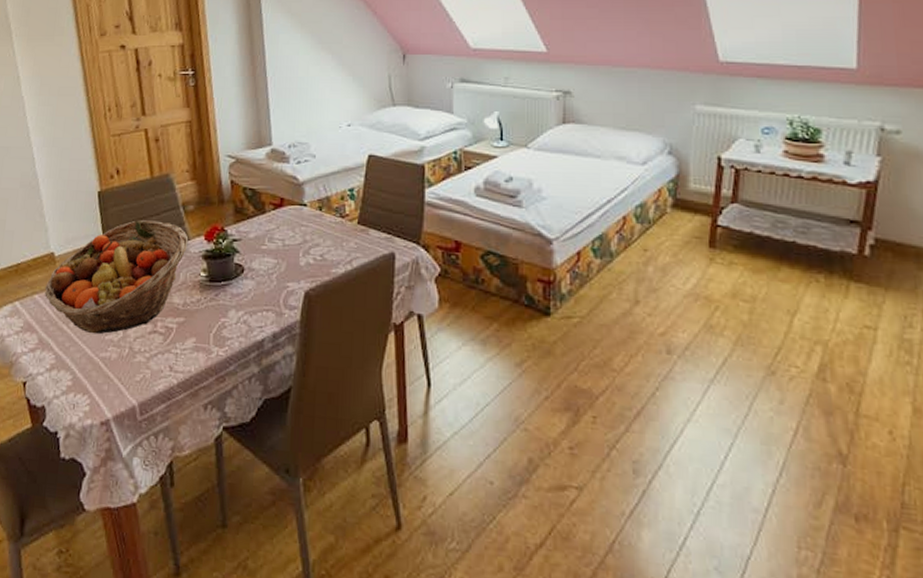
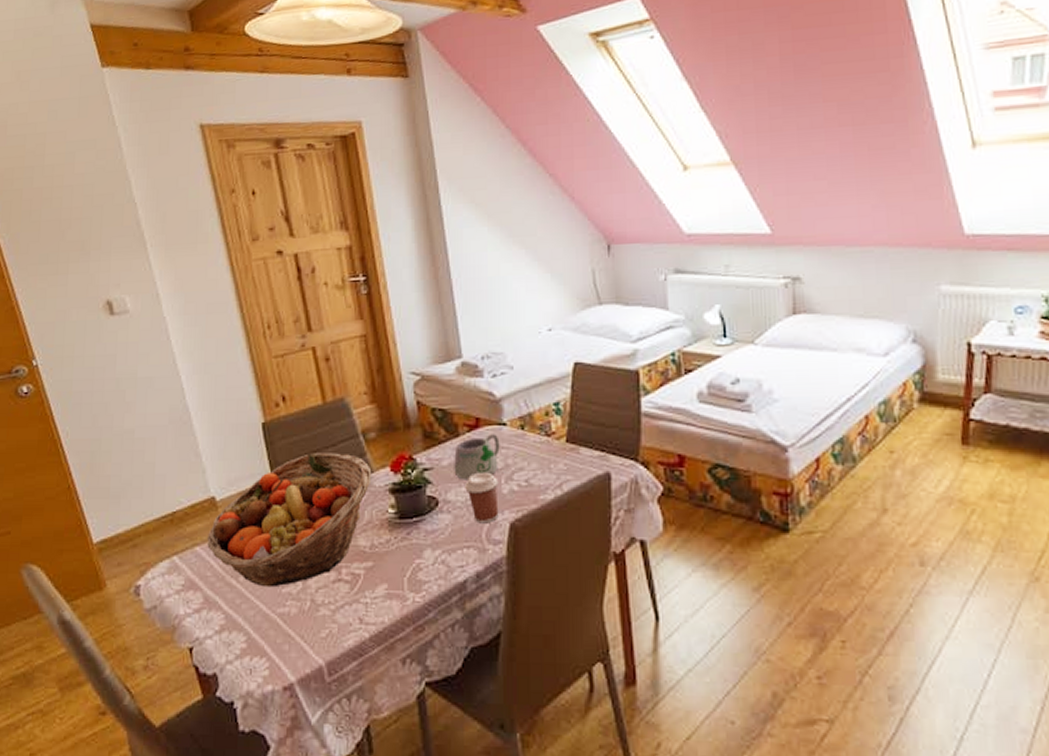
mug: none [259,213,309,252] -> present [454,434,511,480]
coffee cup: none [268,245,297,291] -> present [465,472,499,524]

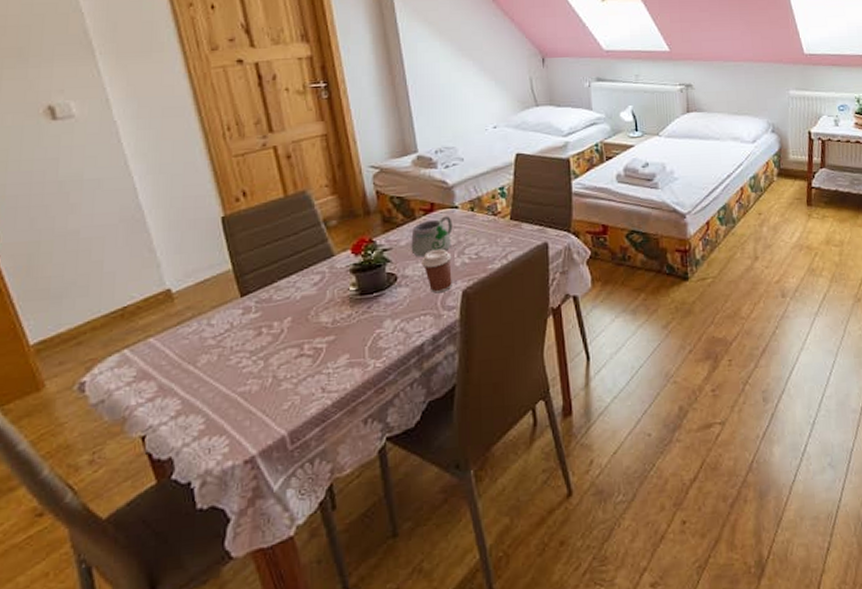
fruit basket: present [207,453,372,588] -> none [162,240,333,370]

